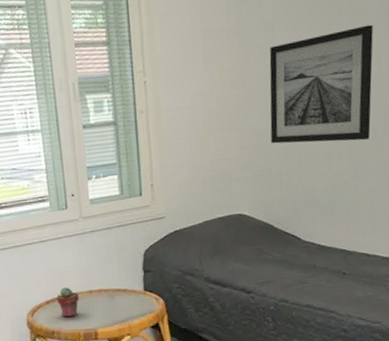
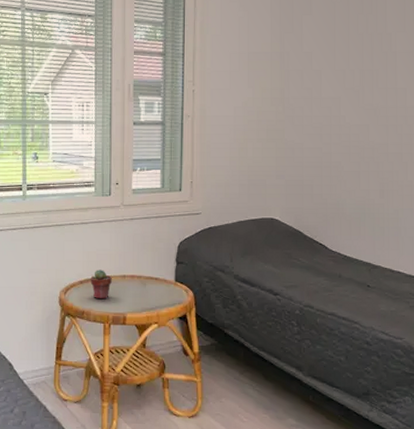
wall art: present [269,24,373,144] -> none [305,64,401,163]

